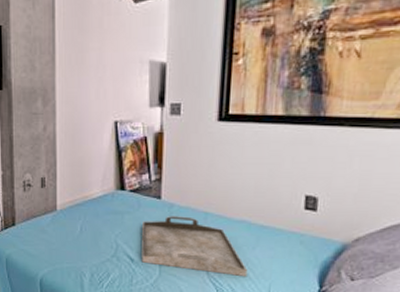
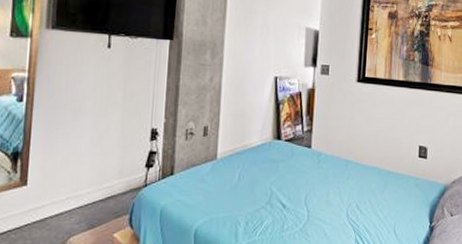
serving tray: present [141,216,248,277] -> none [292,164,378,218]

